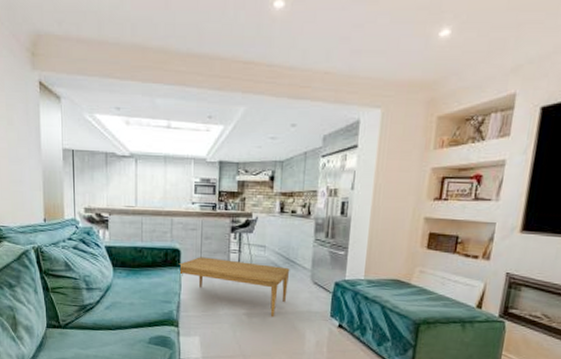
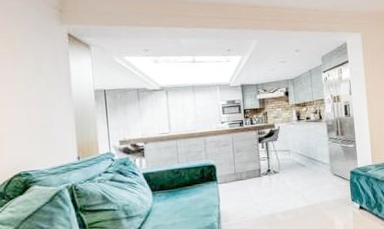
coffee table: present [178,257,290,317] -> none [215,165,314,211]

